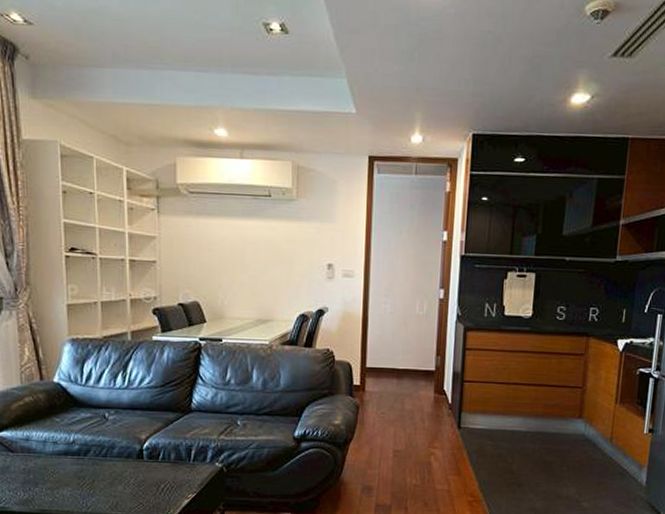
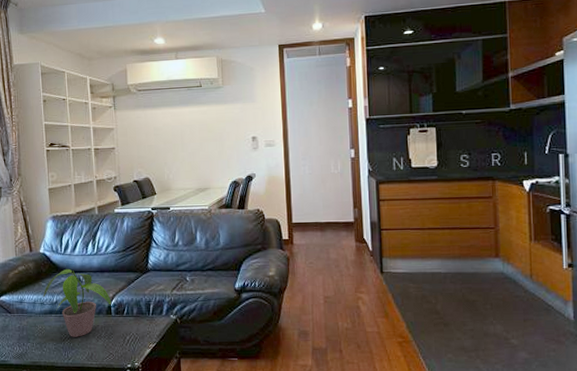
potted plant: none [56,403,144,483] -> present [43,268,112,337]

